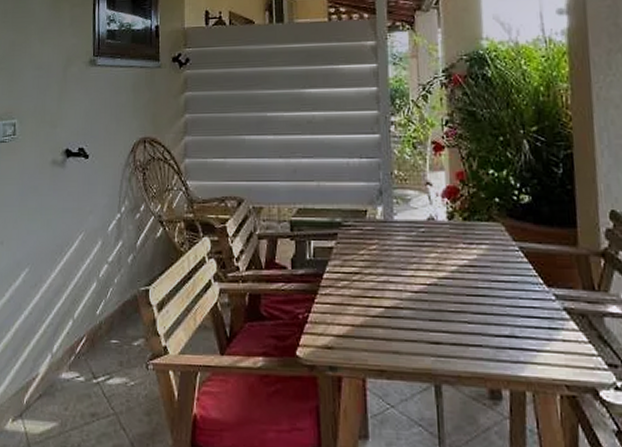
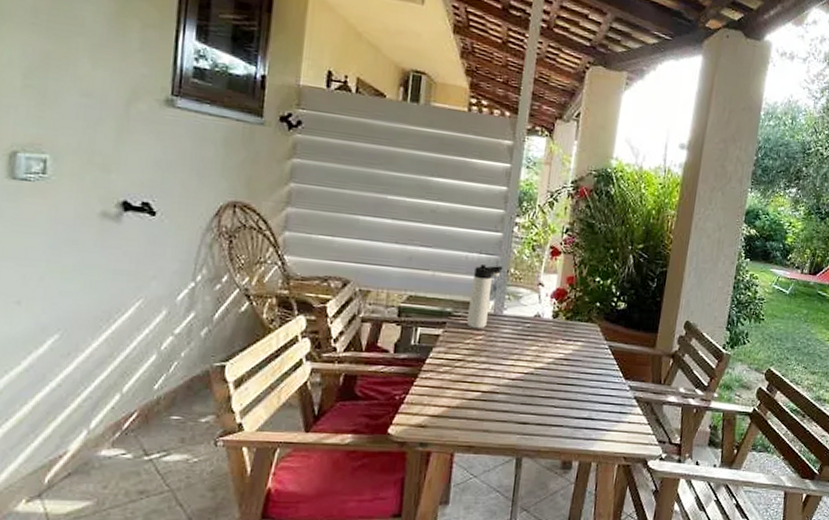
thermos bottle: none [357,169,386,238] -> present [467,264,503,329]

